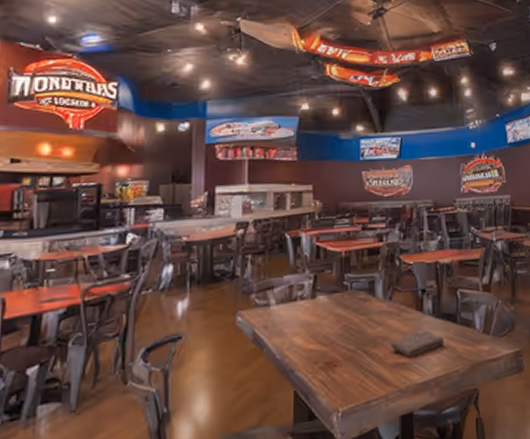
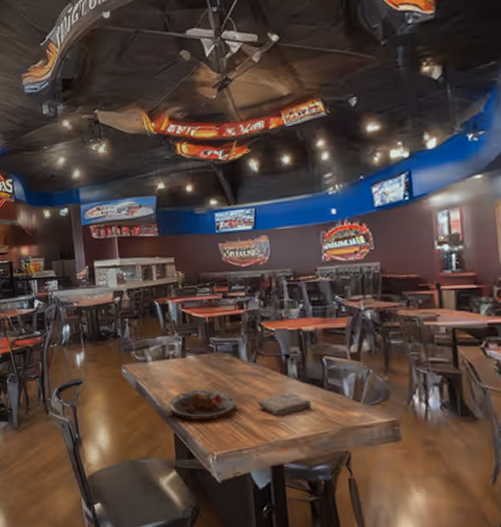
plate: none [291,334,369,373] -> present [168,389,237,420]

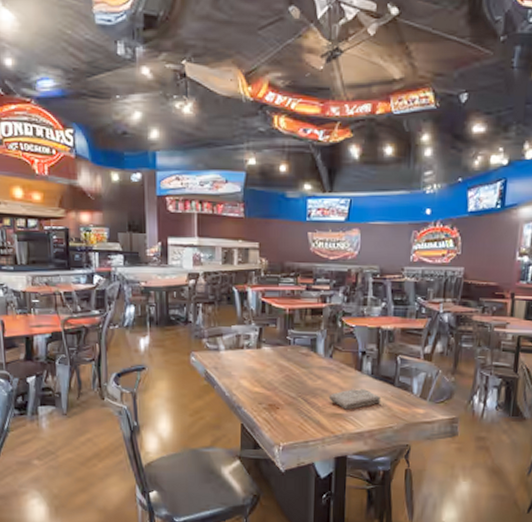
plate: present [168,389,237,420] -> none [238,381,309,412]

